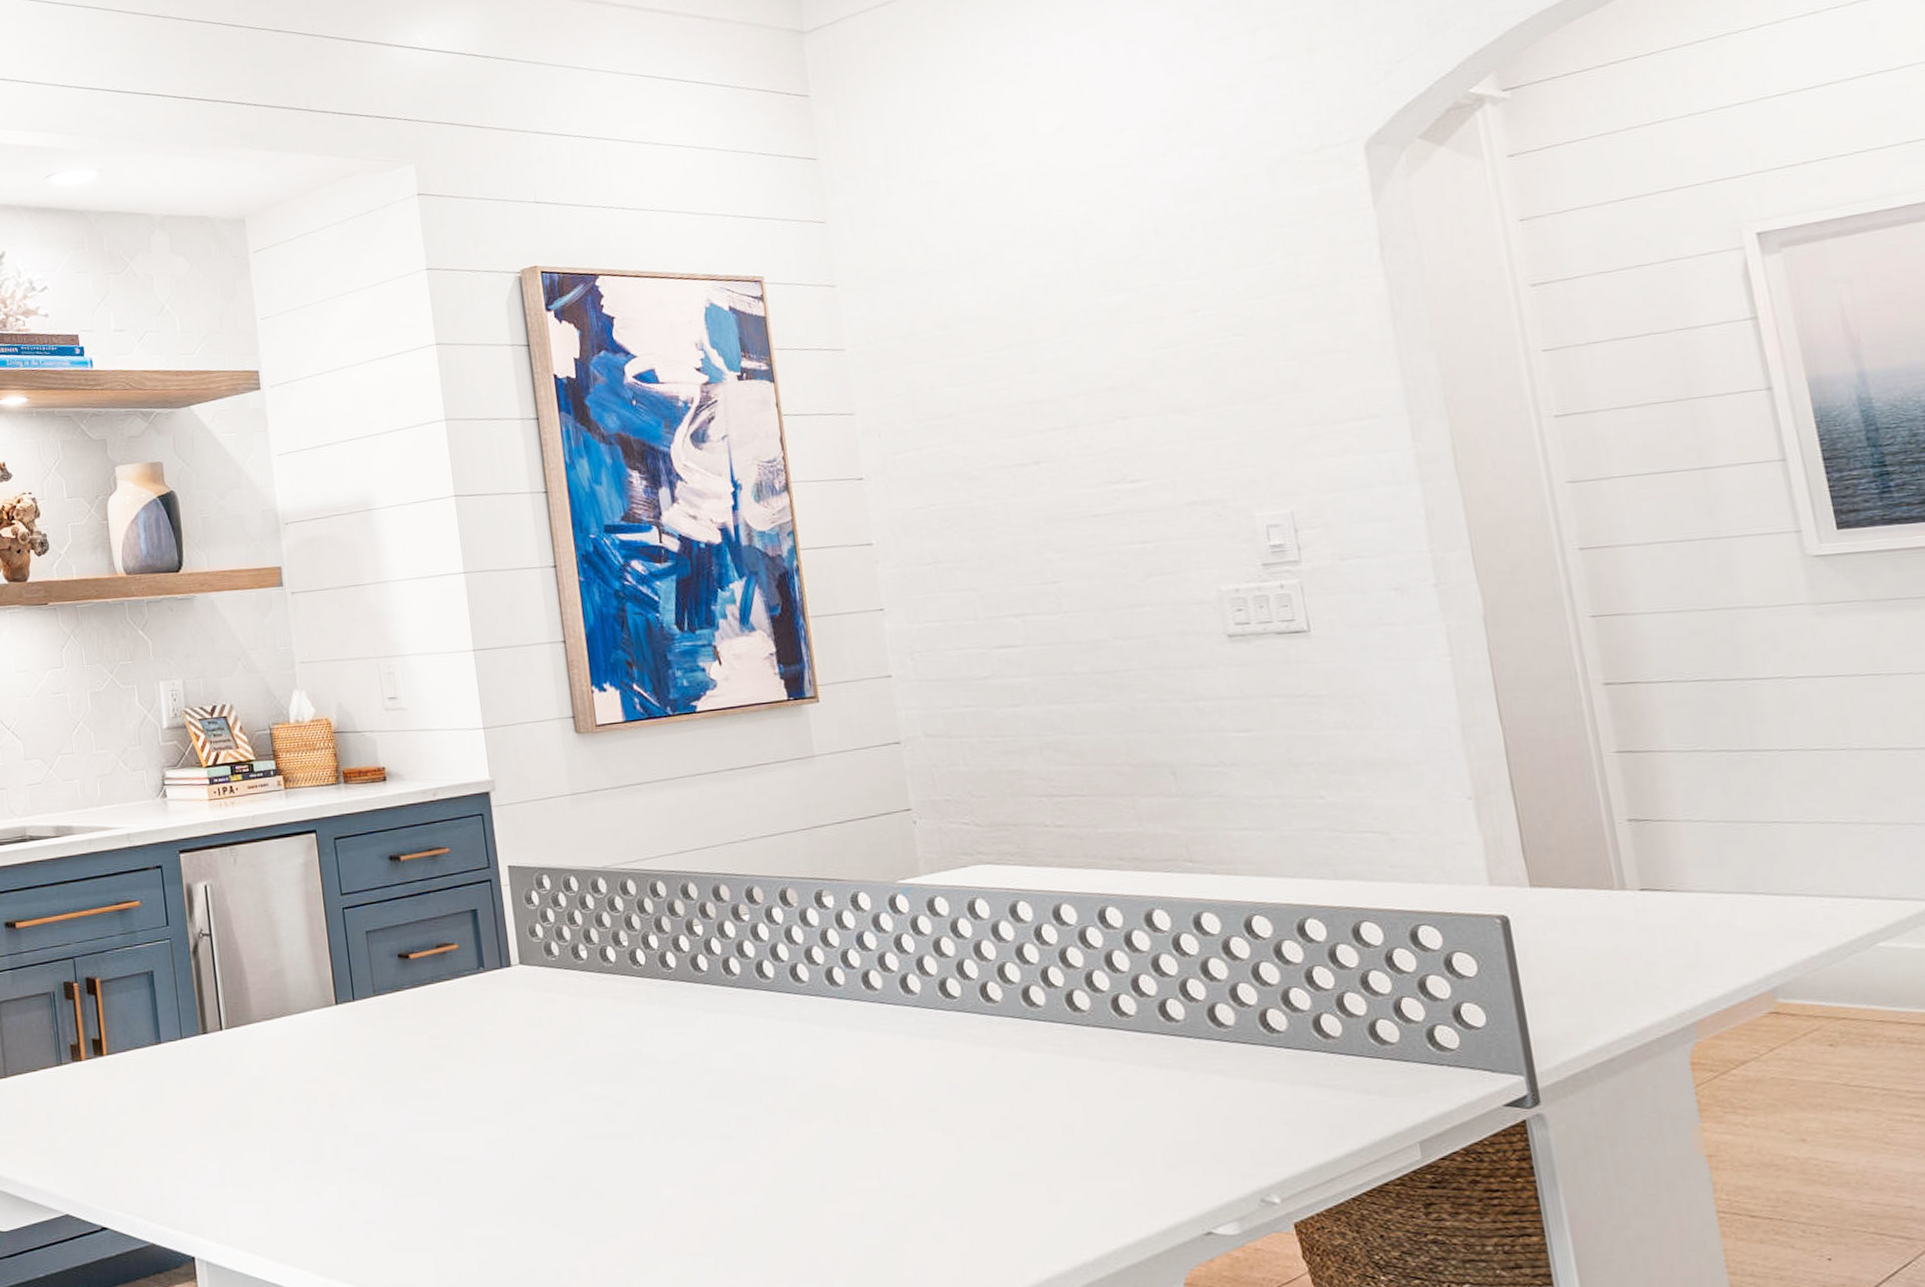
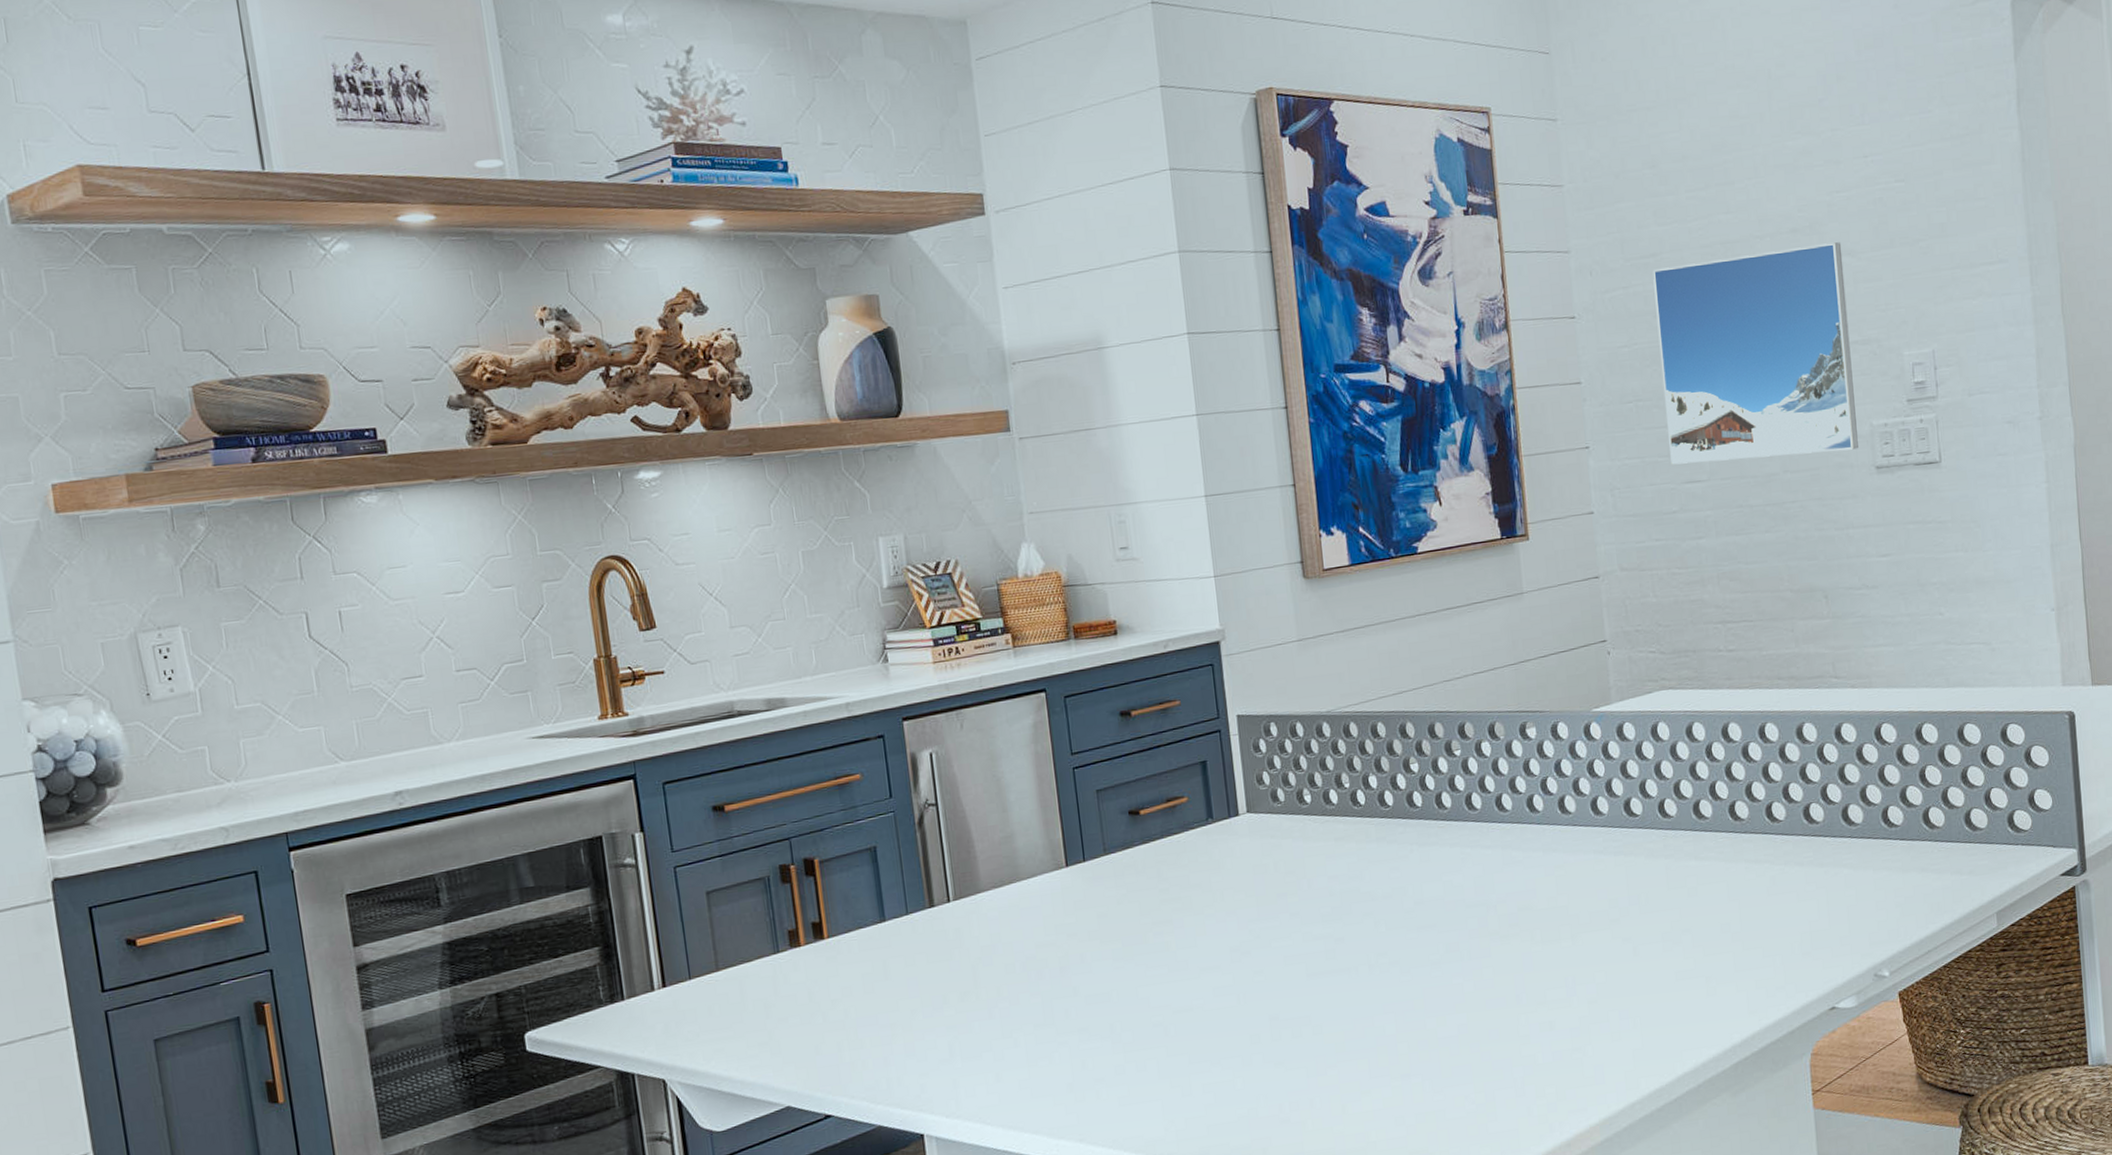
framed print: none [949,399,1205,629] -> present [1652,242,1858,465]

